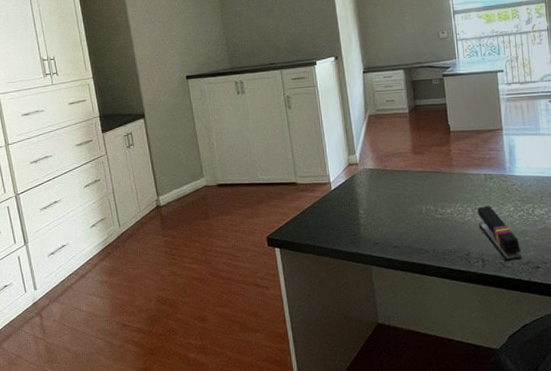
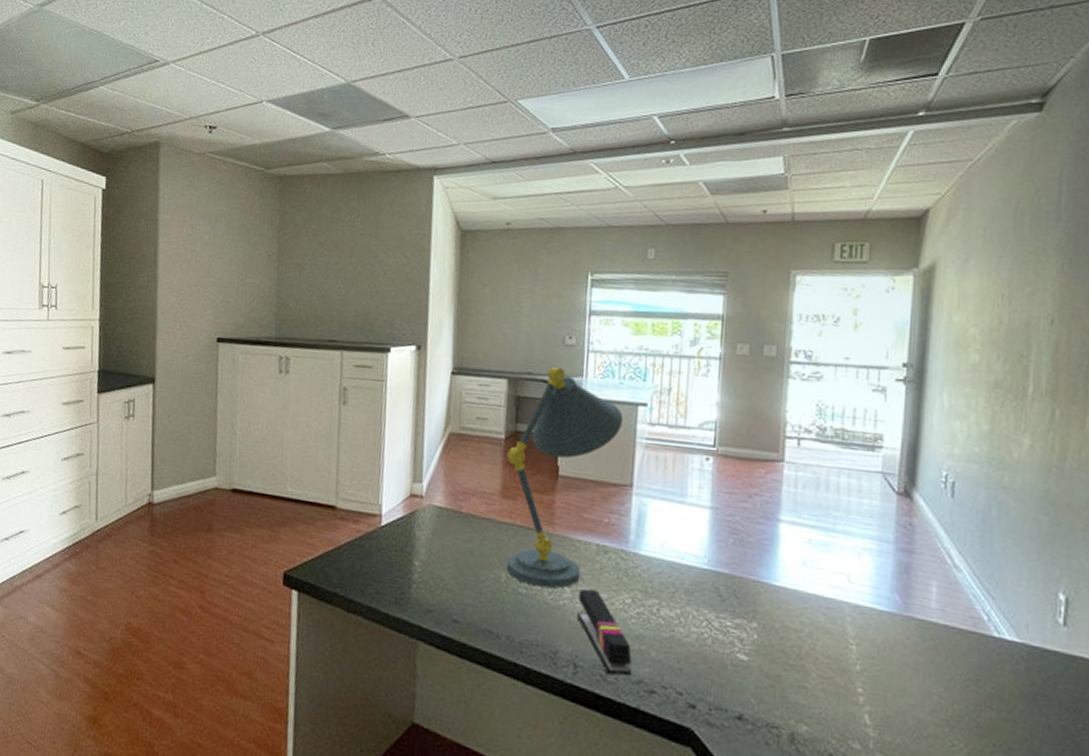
desk lamp: none [411,54,489,212] -> present [505,366,624,589]

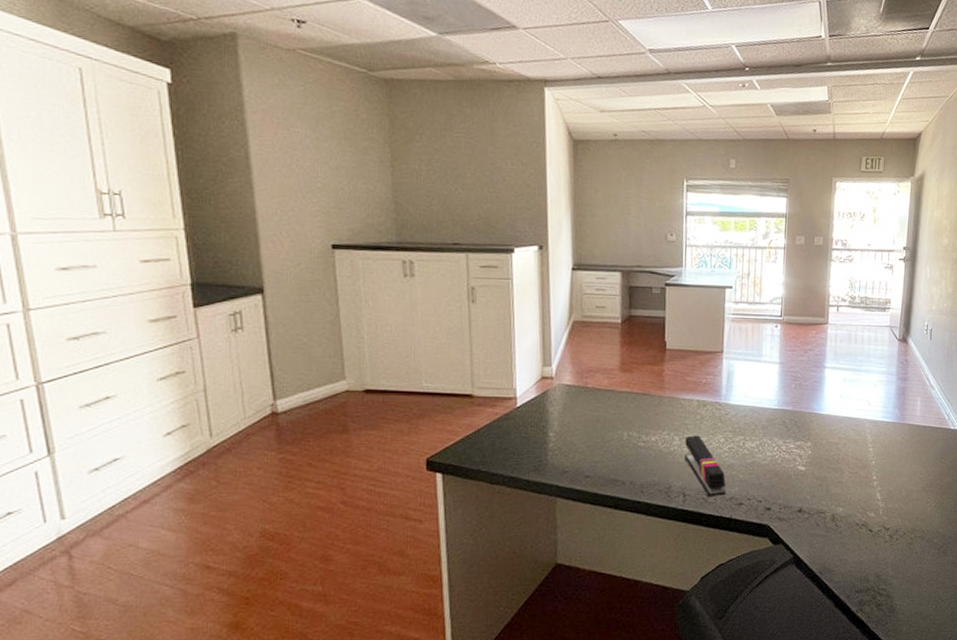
desk lamp: present [505,366,624,589] -> none [622,259,715,439]

